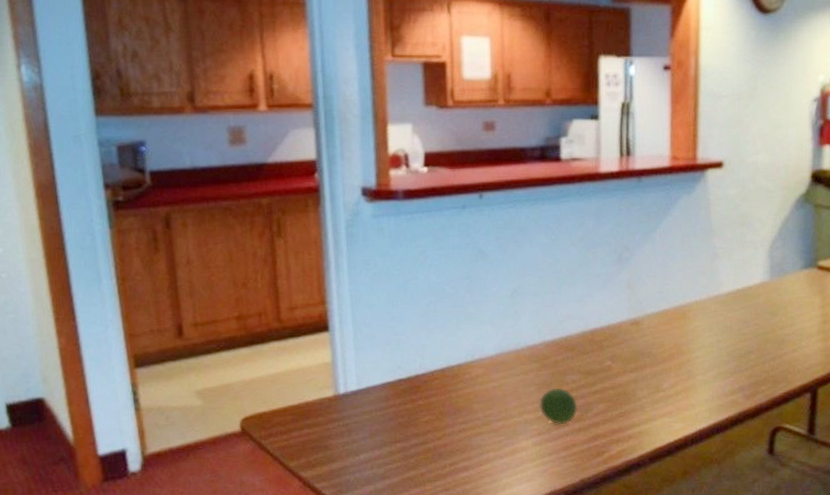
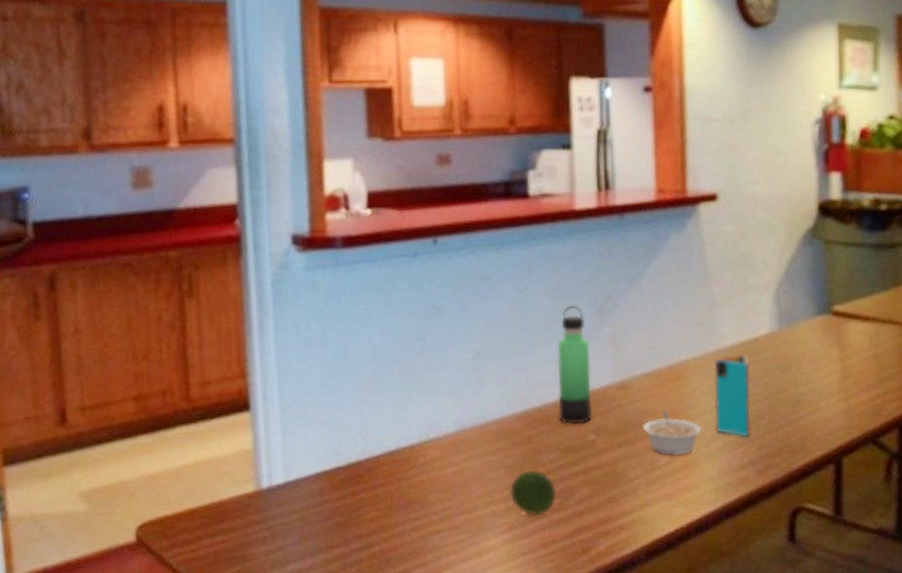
thermos bottle: none [581,253,610,353] -> present [557,305,593,425]
legume: none [650,343,701,381] -> present [642,409,702,456]
smartphone: none [712,299,744,369] -> present [714,354,751,438]

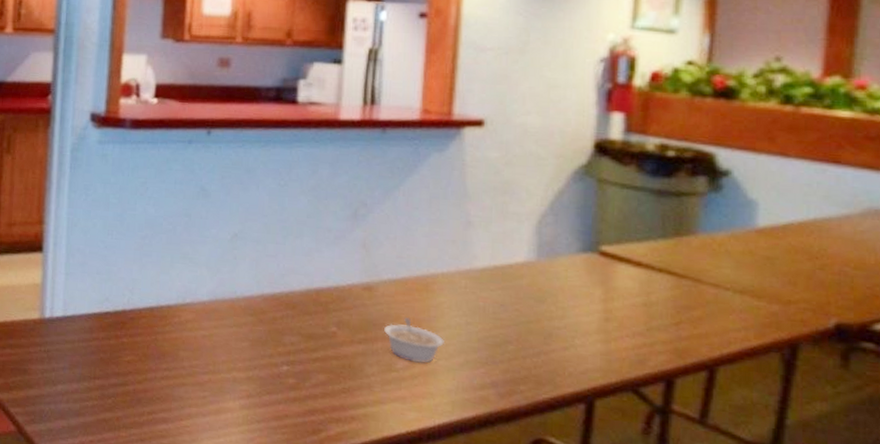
fruit: present [509,469,557,517] -> none [251,348,295,390]
thermos bottle: present [557,305,593,425] -> none [304,205,341,316]
smartphone: present [714,354,751,438] -> none [459,276,501,359]

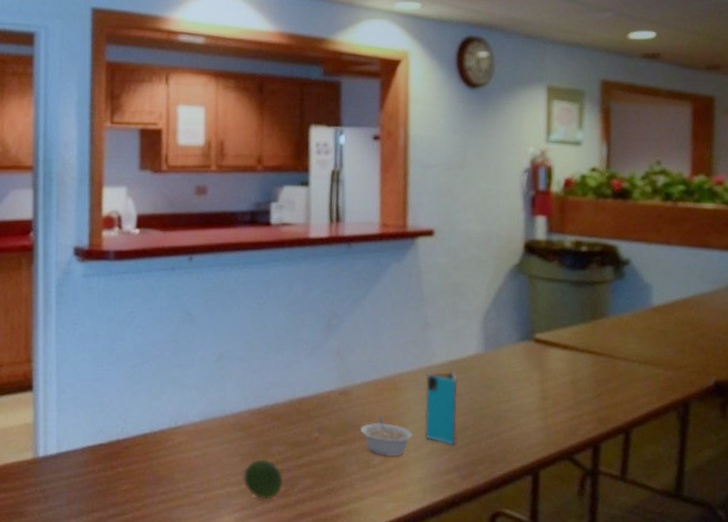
fruit: none [251,348,295,390] -> present [243,459,284,500]
smartphone: none [459,276,501,359] -> present [425,371,458,446]

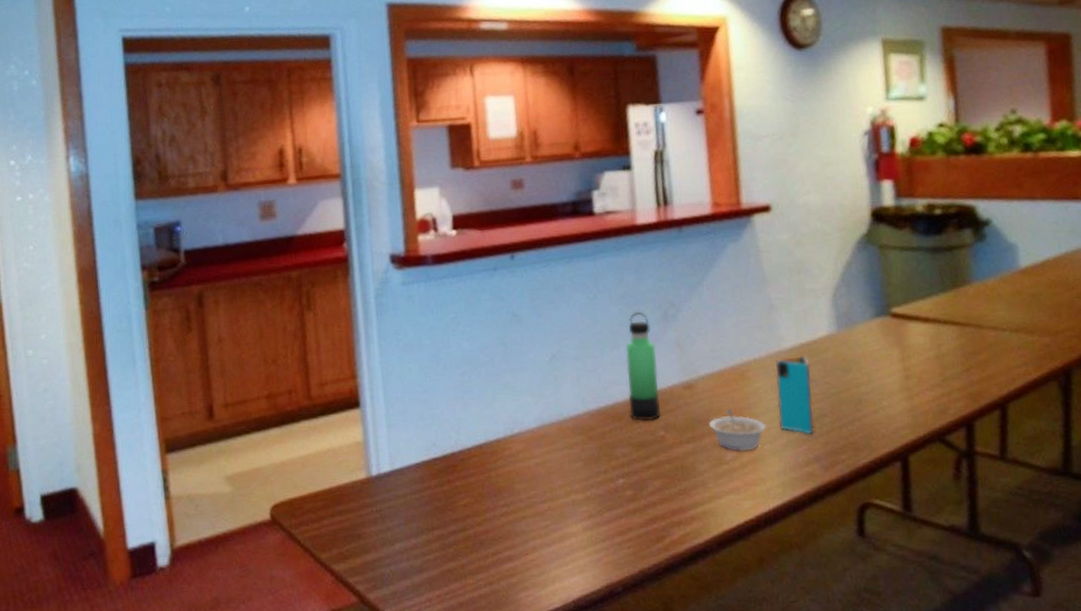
fruit: present [243,459,284,500] -> none [587,462,631,506]
thermos bottle: none [288,319,318,423] -> present [626,311,661,422]

